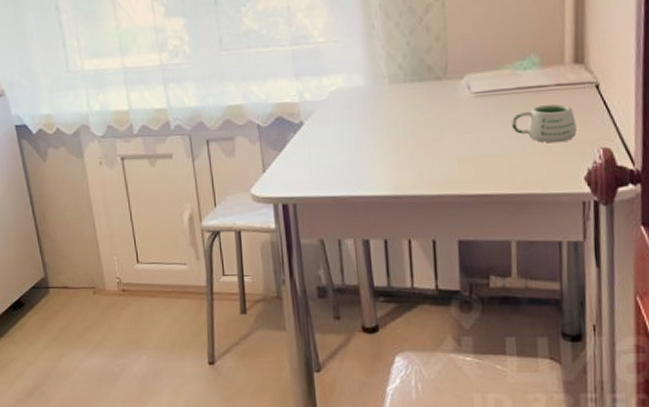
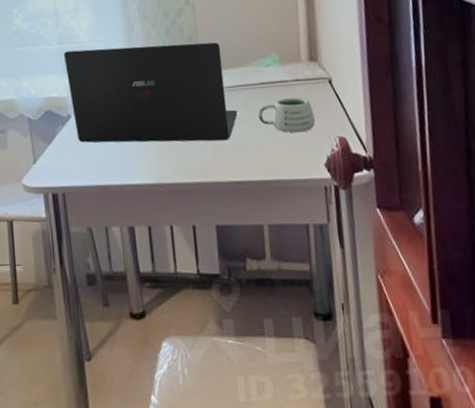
laptop: none [296,43,488,152] -> present [63,42,238,143]

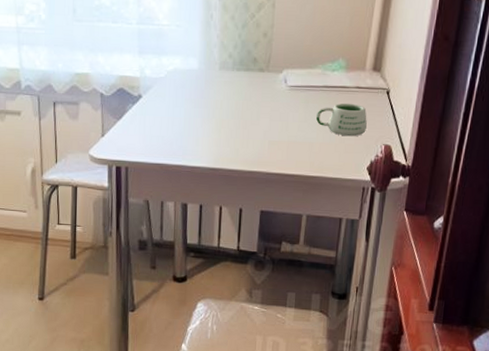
laptop: present [63,42,238,143] -> none [141,32,298,136]

